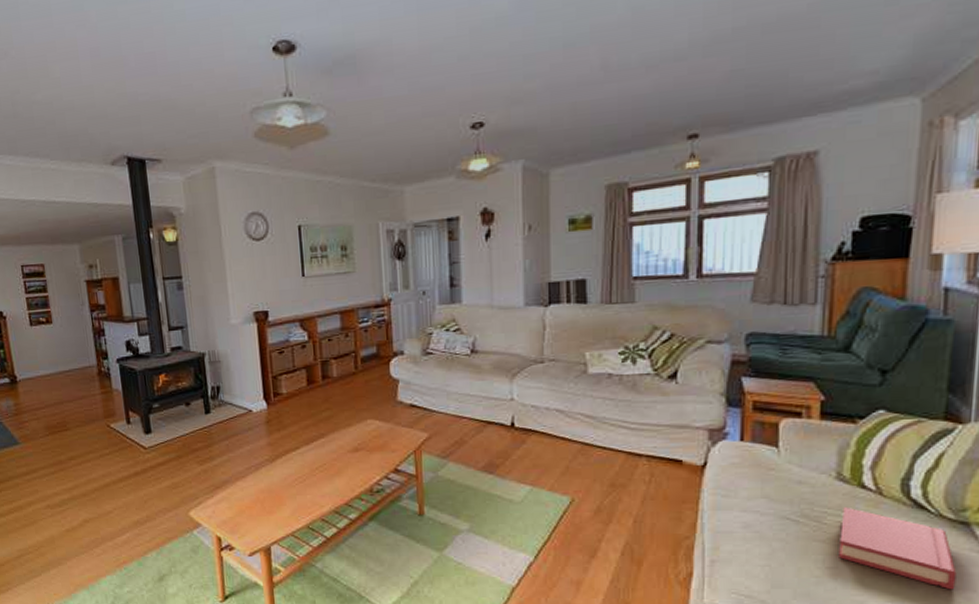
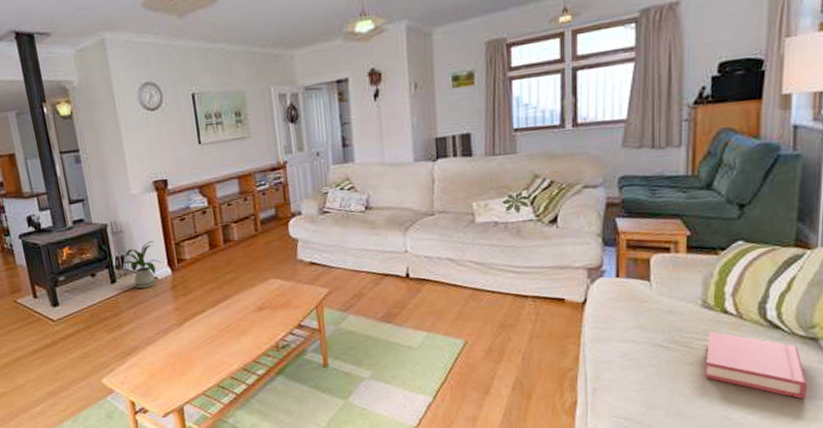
house plant: none [212,373,257,422] -> present [117,241,161,289]

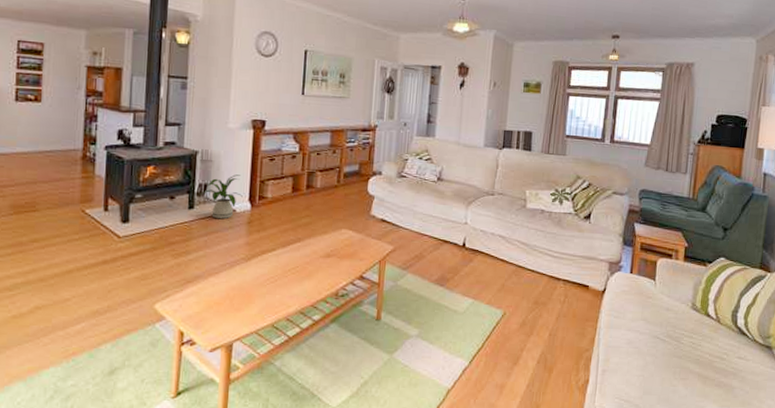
hardback book: present [706,331,807,400] -> none [690,330,763,399]

